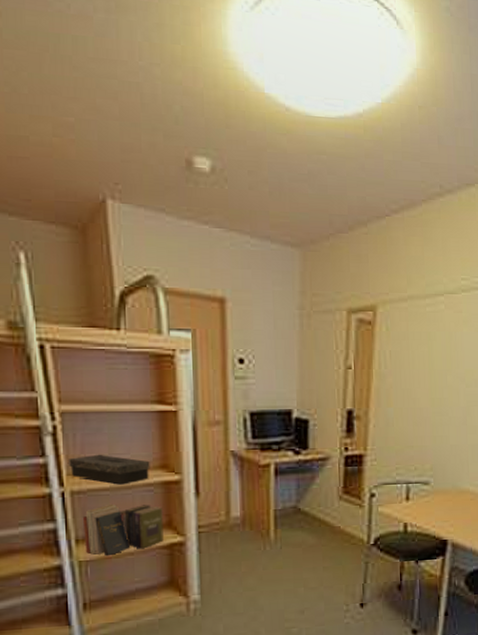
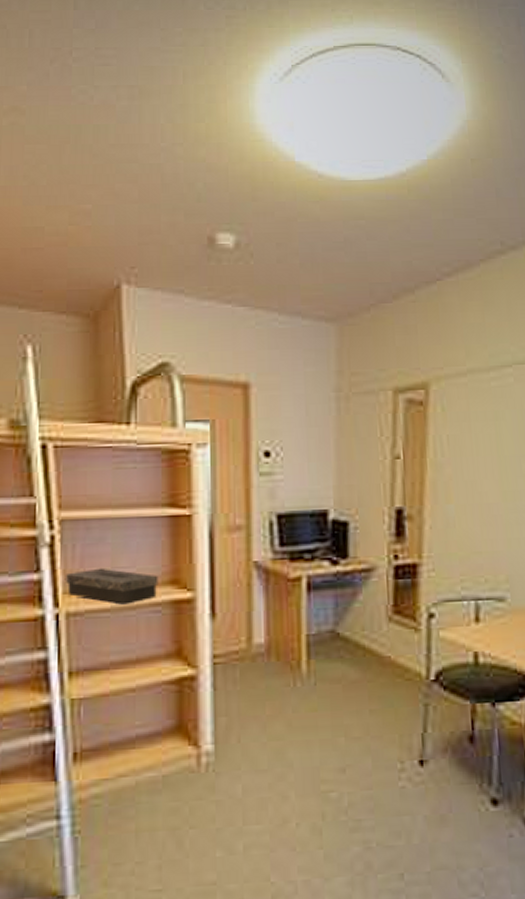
books: present [82,505,130,557] -> none [77,629,131,694]
books: present [120,504,164,549] -> none [121,629,171,685]

